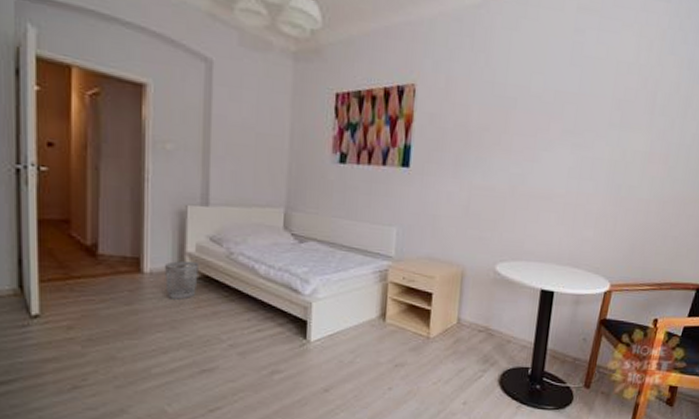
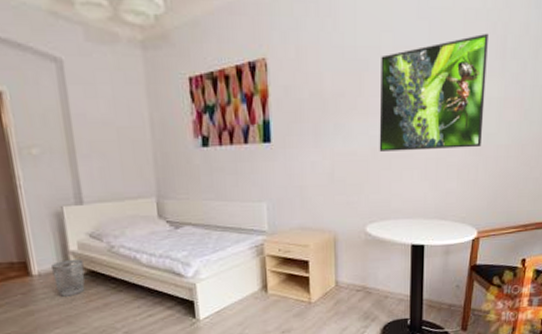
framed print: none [518,87,639,199] -> present [379,33,488,151]

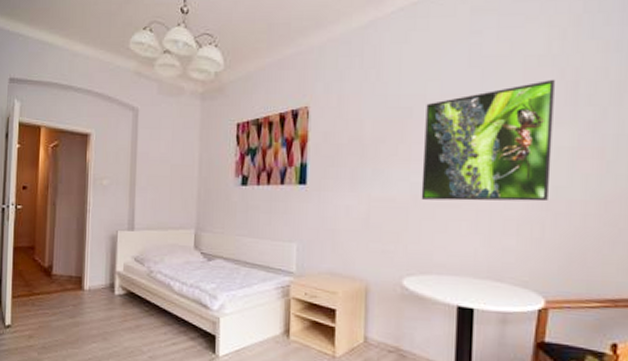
wastebasket: present [51,258,85,297] -> none [100,279,126,314]

